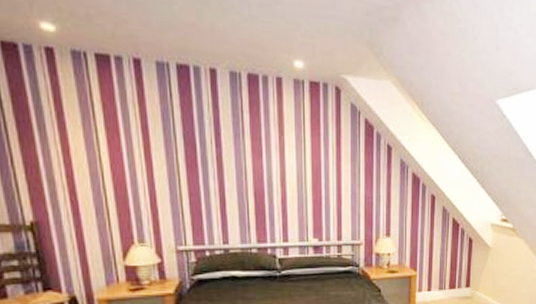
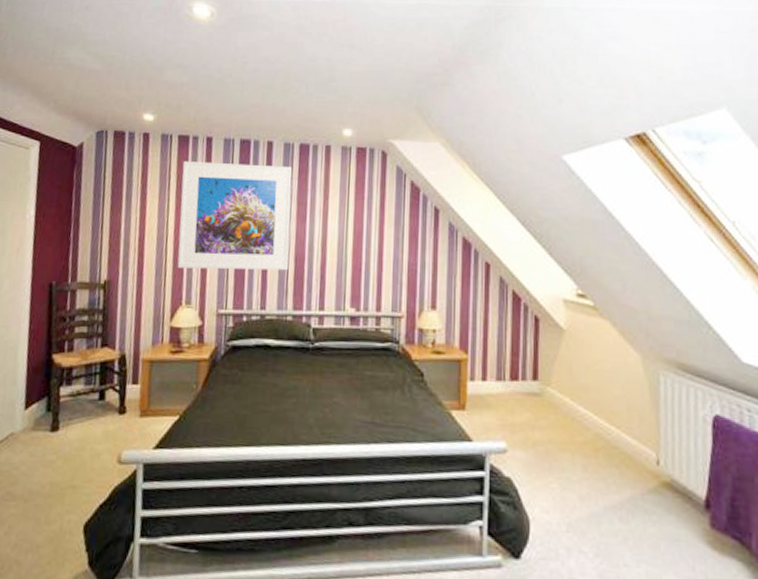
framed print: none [107,86,249,207] -> present [177,161,293,271]

